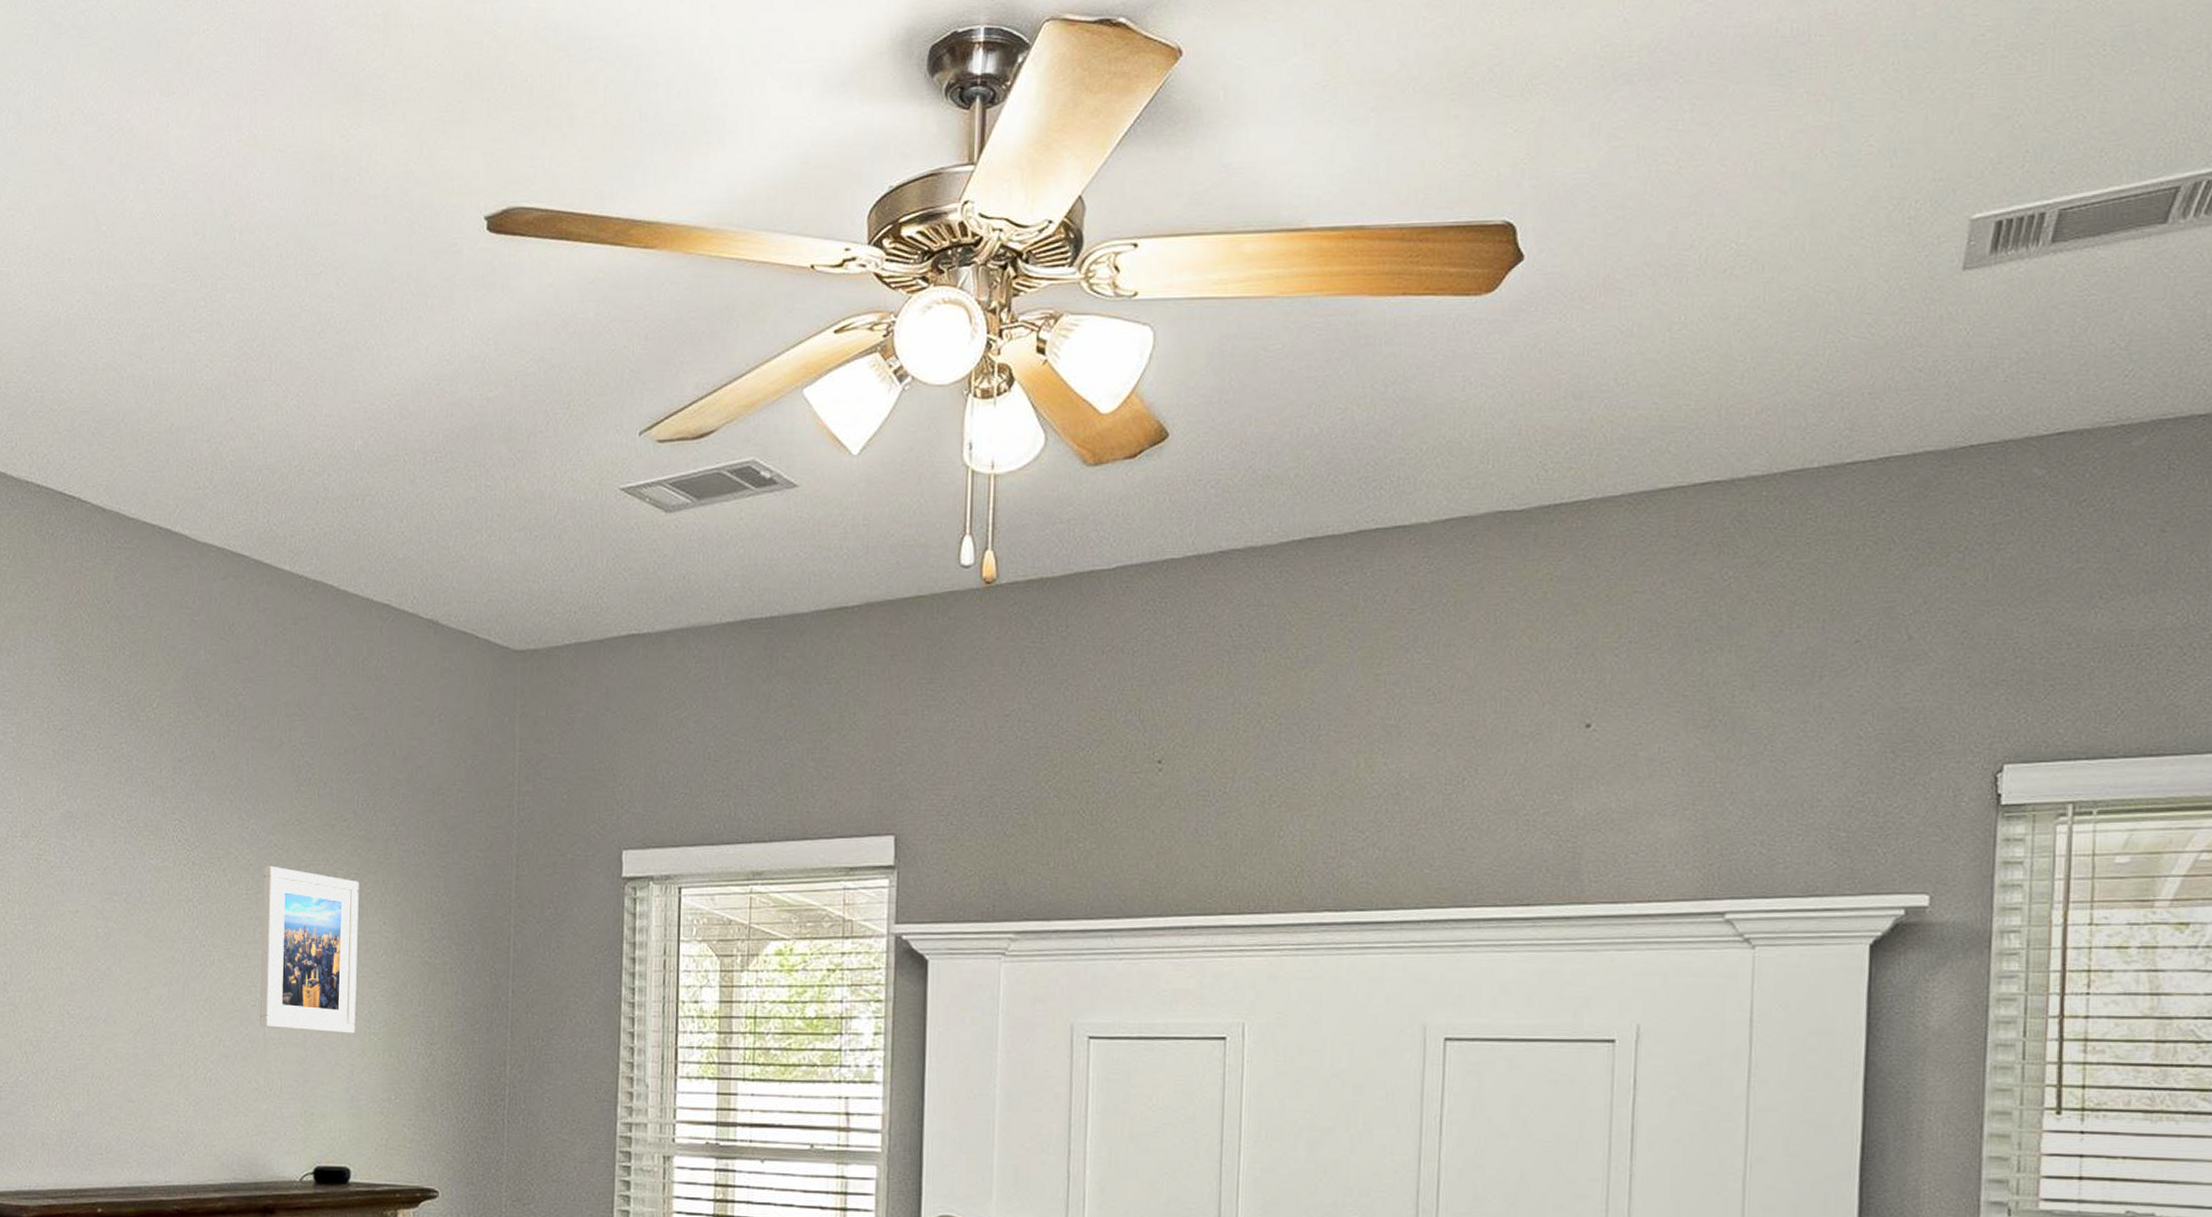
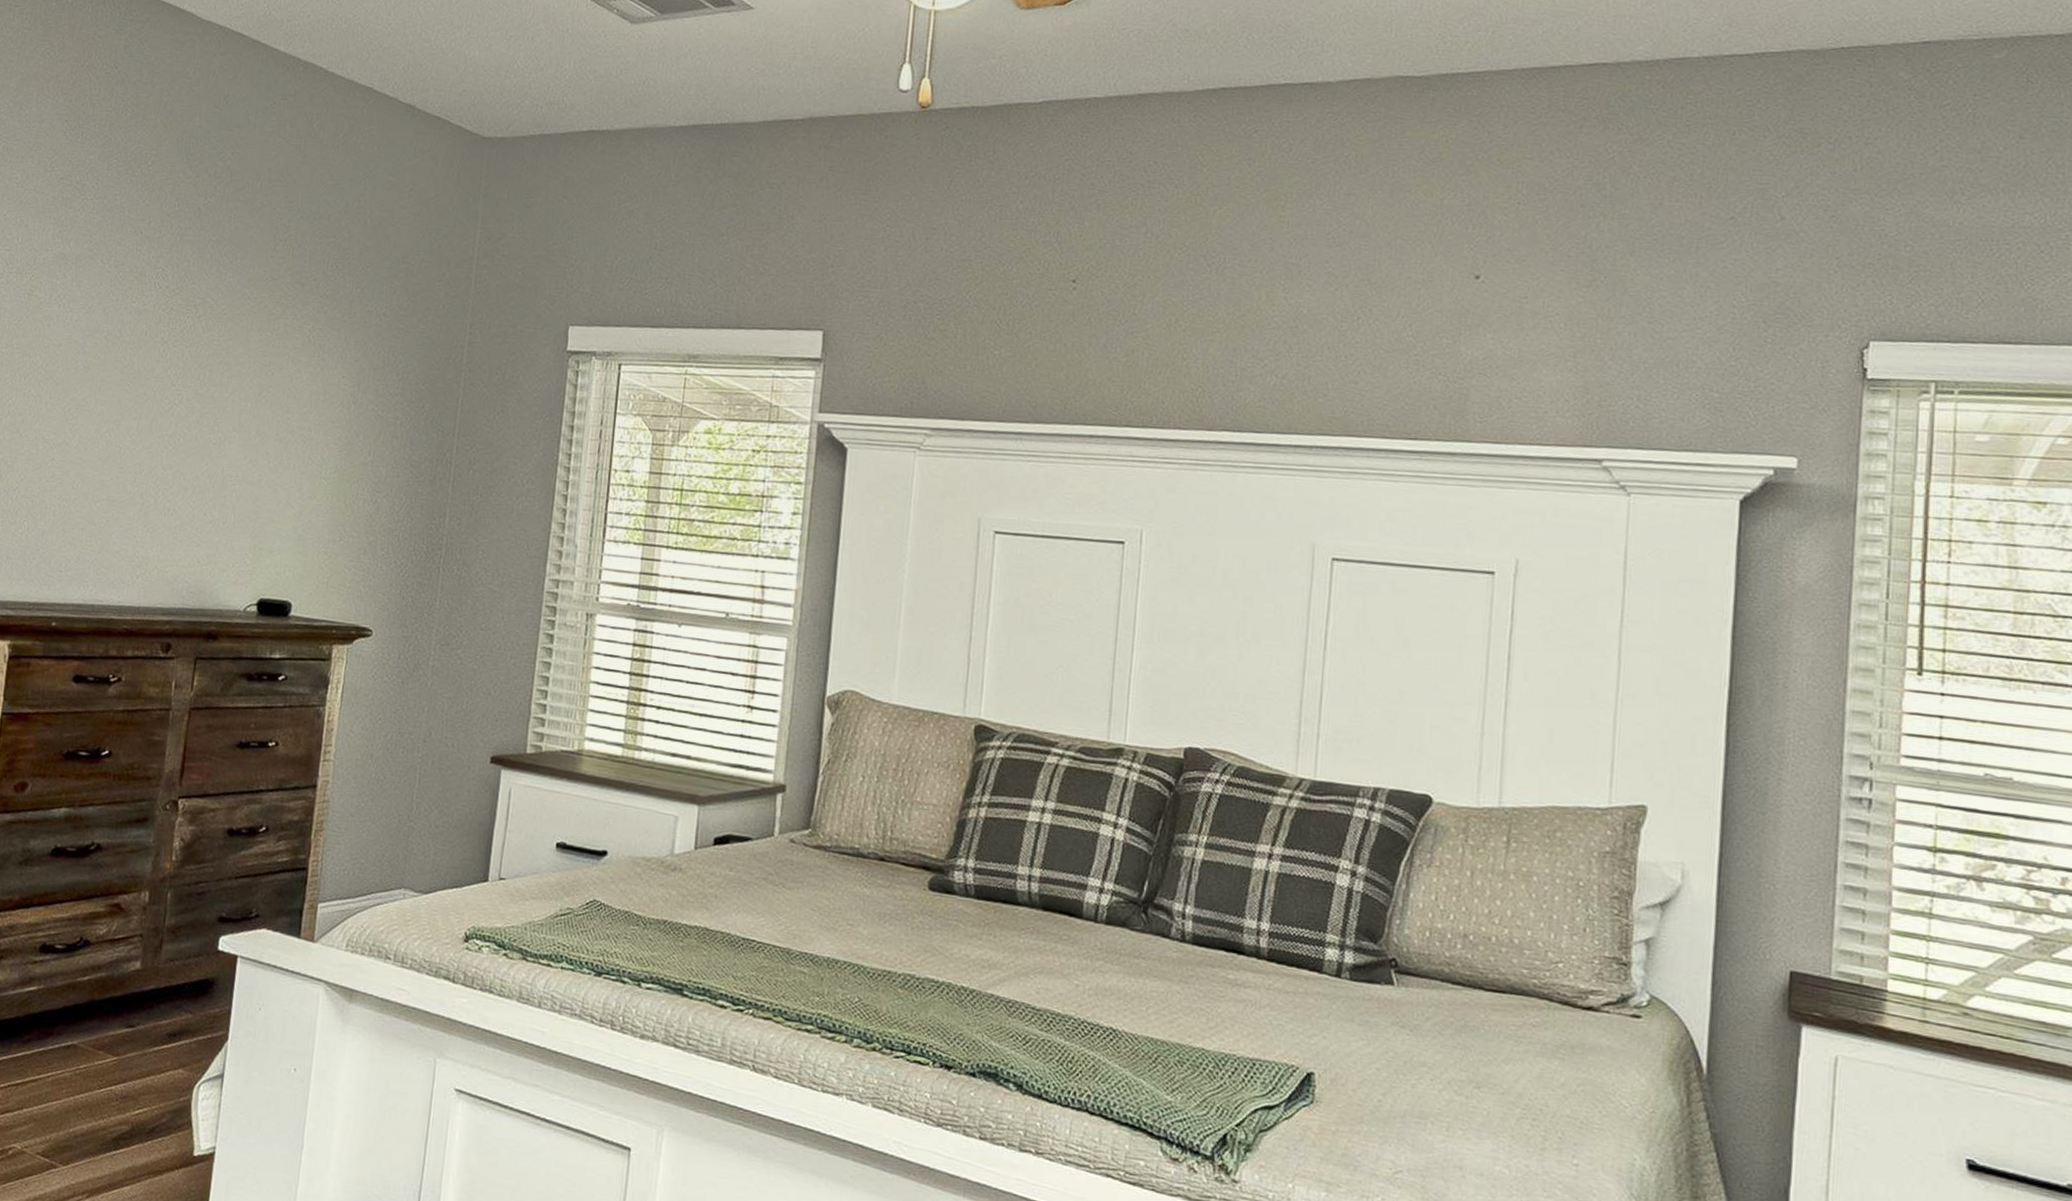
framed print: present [260,865,359,1034] -> none [219,316,323,477]

